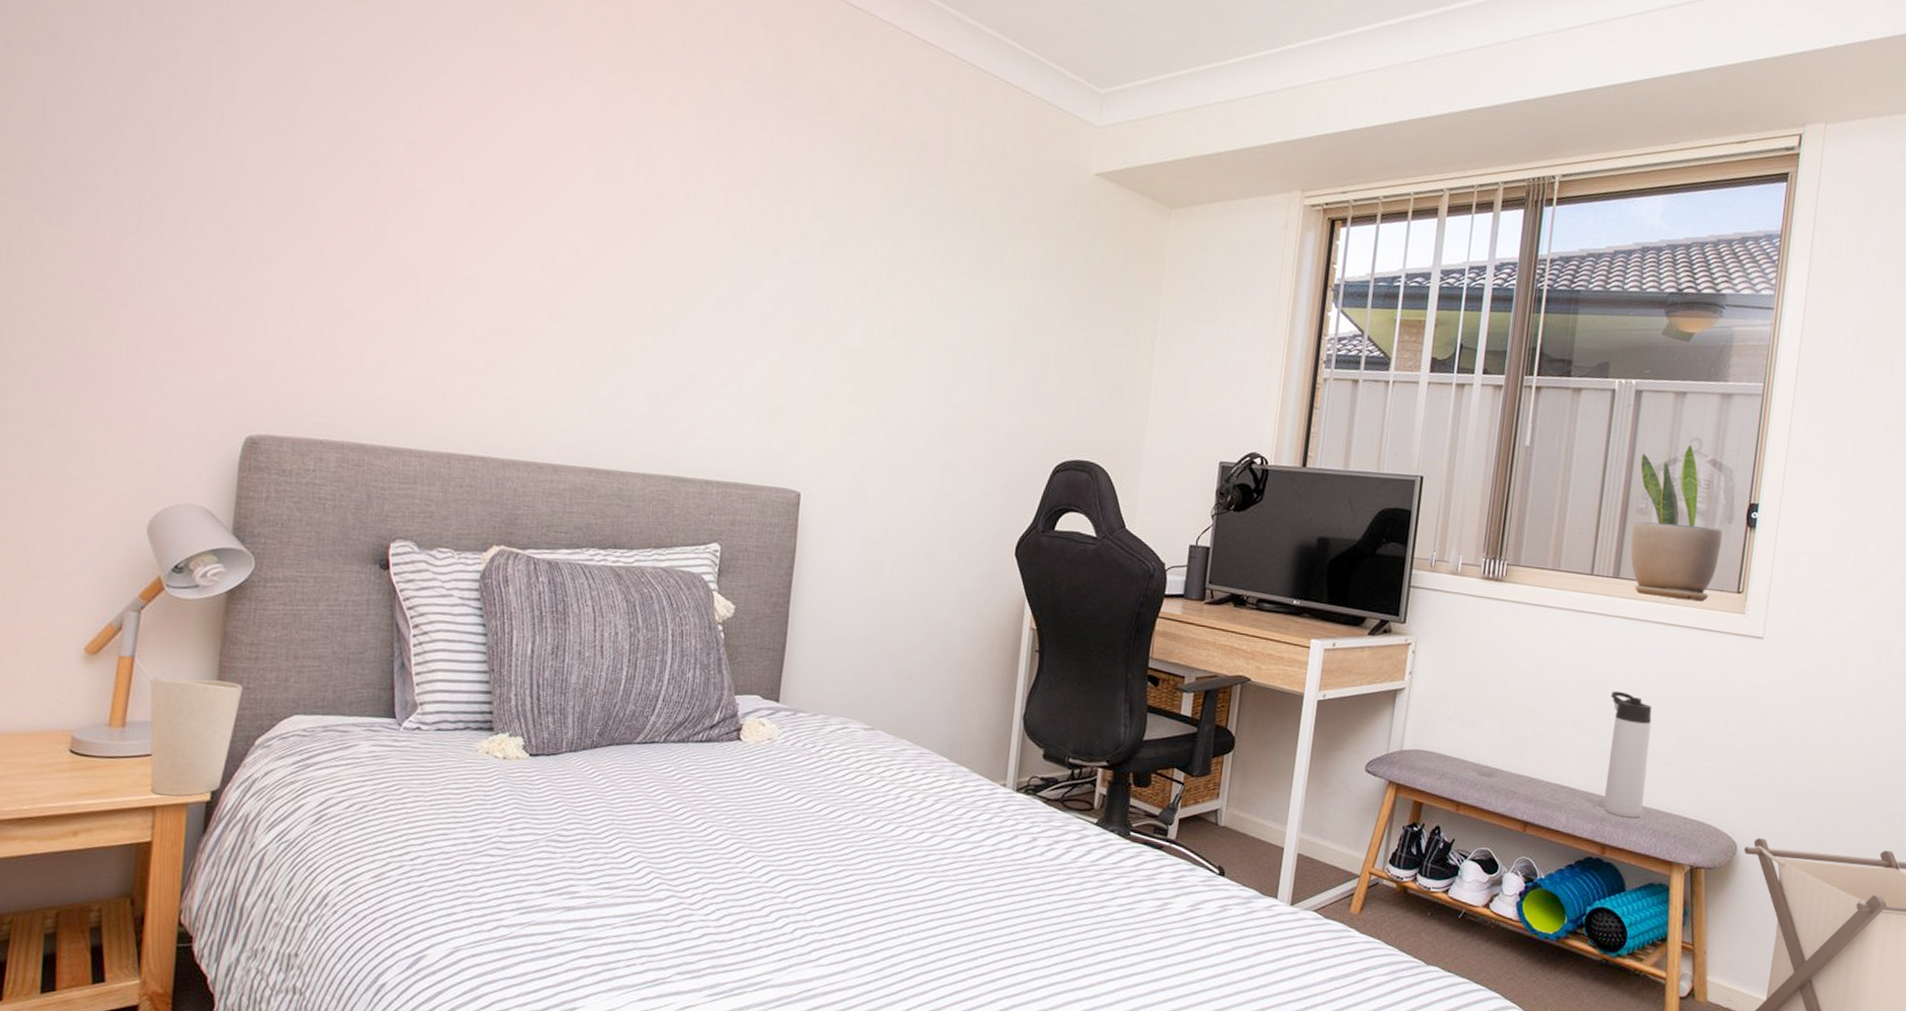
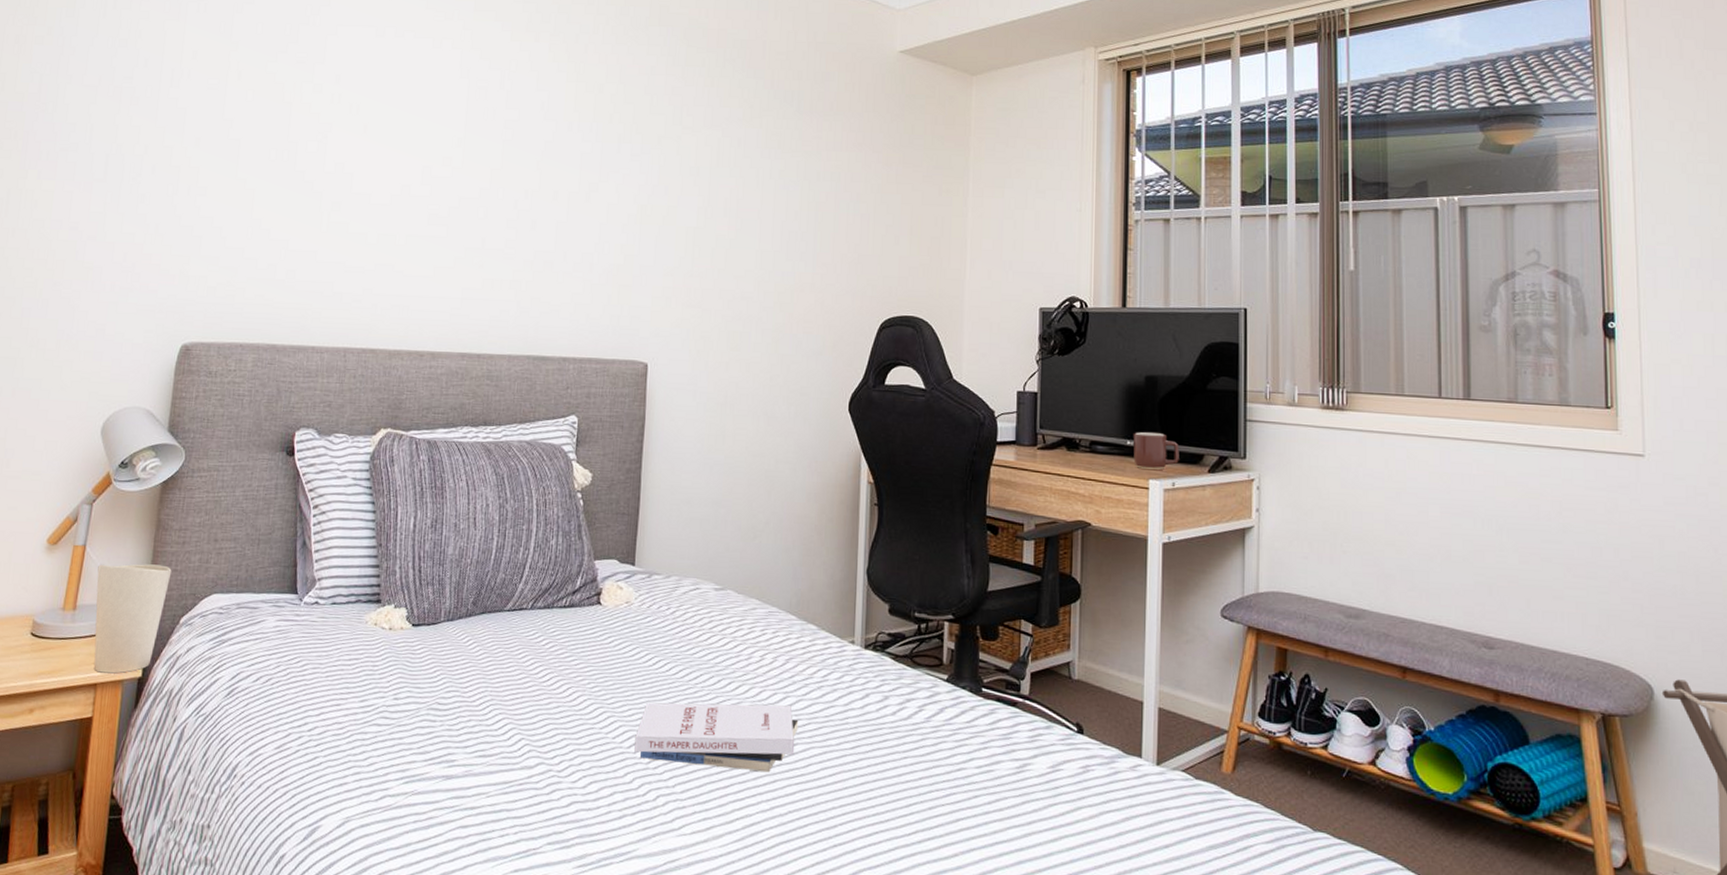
books: none [772,838,945,908] -> present [634,702,799,773]
mug: none [1298,592,1344,631] -> present [1133,432,1179,471]
thermos bottle: present [1603,690,1652,819] -> none [1480,520,1535,661]
potted plant: present [1630,444,1723,602] -> none [1476,256,1579,420]

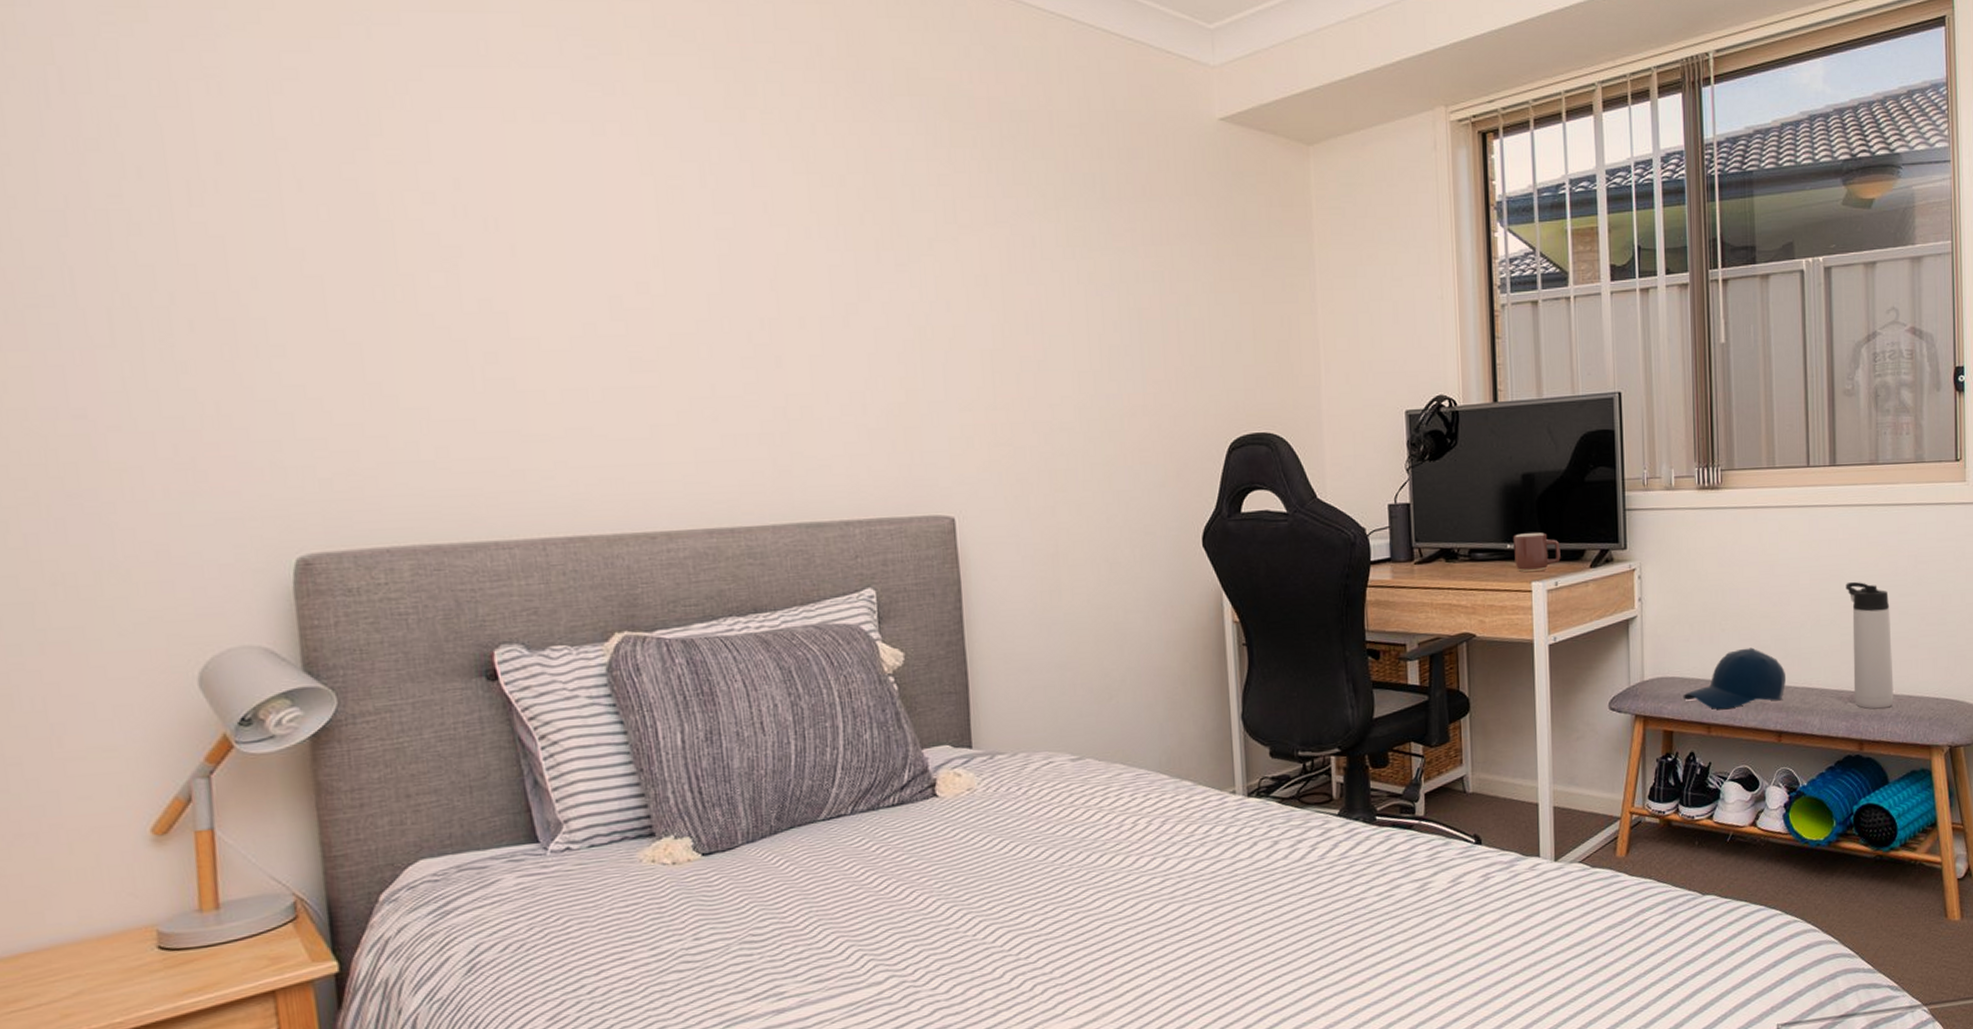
cup: present [93,564,172,674] -> none [239,836,353,977]
books: present [634,702,799,773] -> none [999,868,1184,951]
baseball cap: none [1299,574,1413,635] -> present [1683,647,1787,710]
thermos bottle: none [1480,520,1535,661] -> present [1846,581,1894,710]

